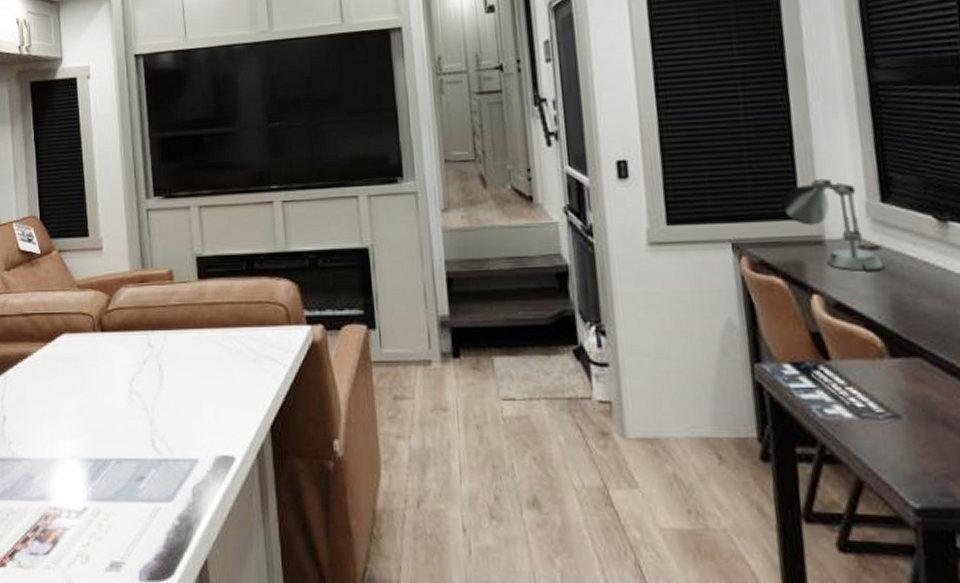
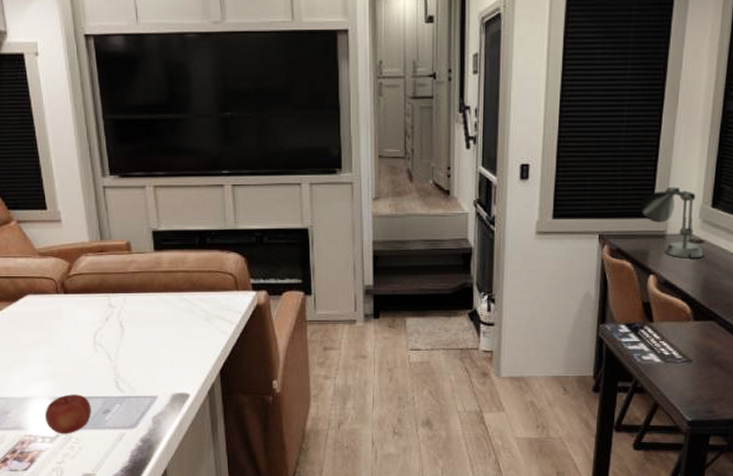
fruit: none [72,455,124,508] -> present [44,394,92,434]

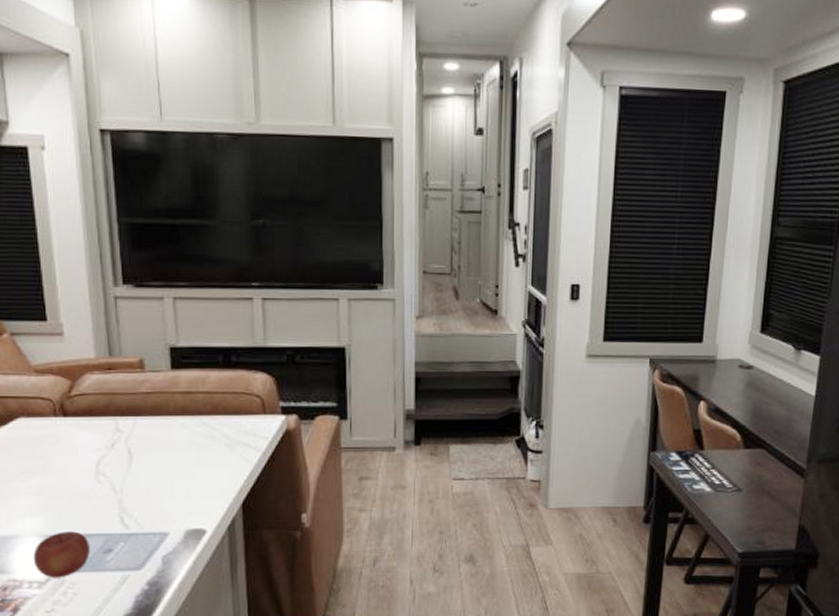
desk lamp: present [640,187,704,260] -> none [691,311,754,386]

